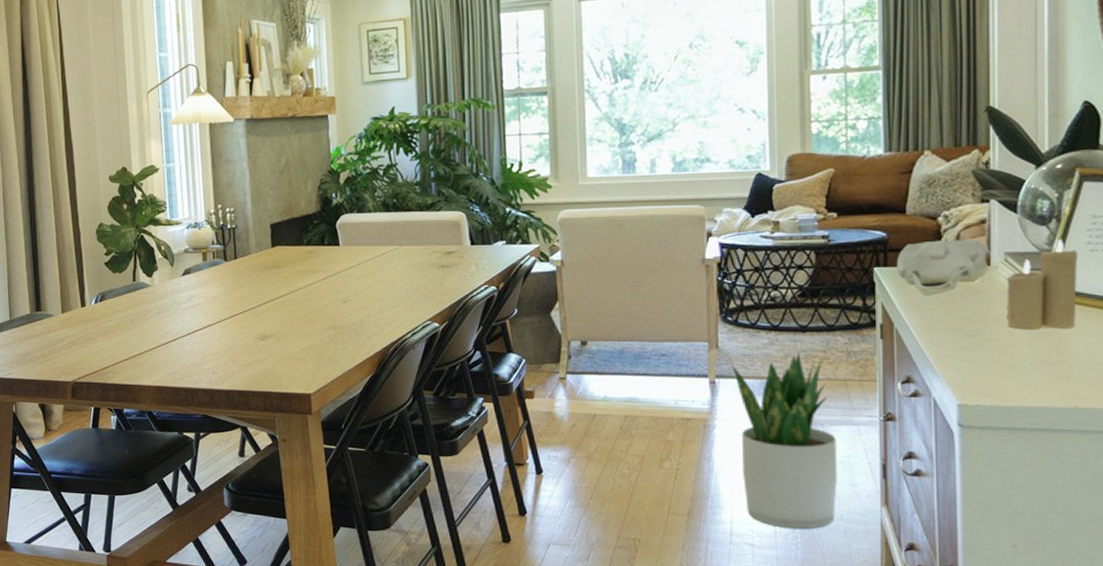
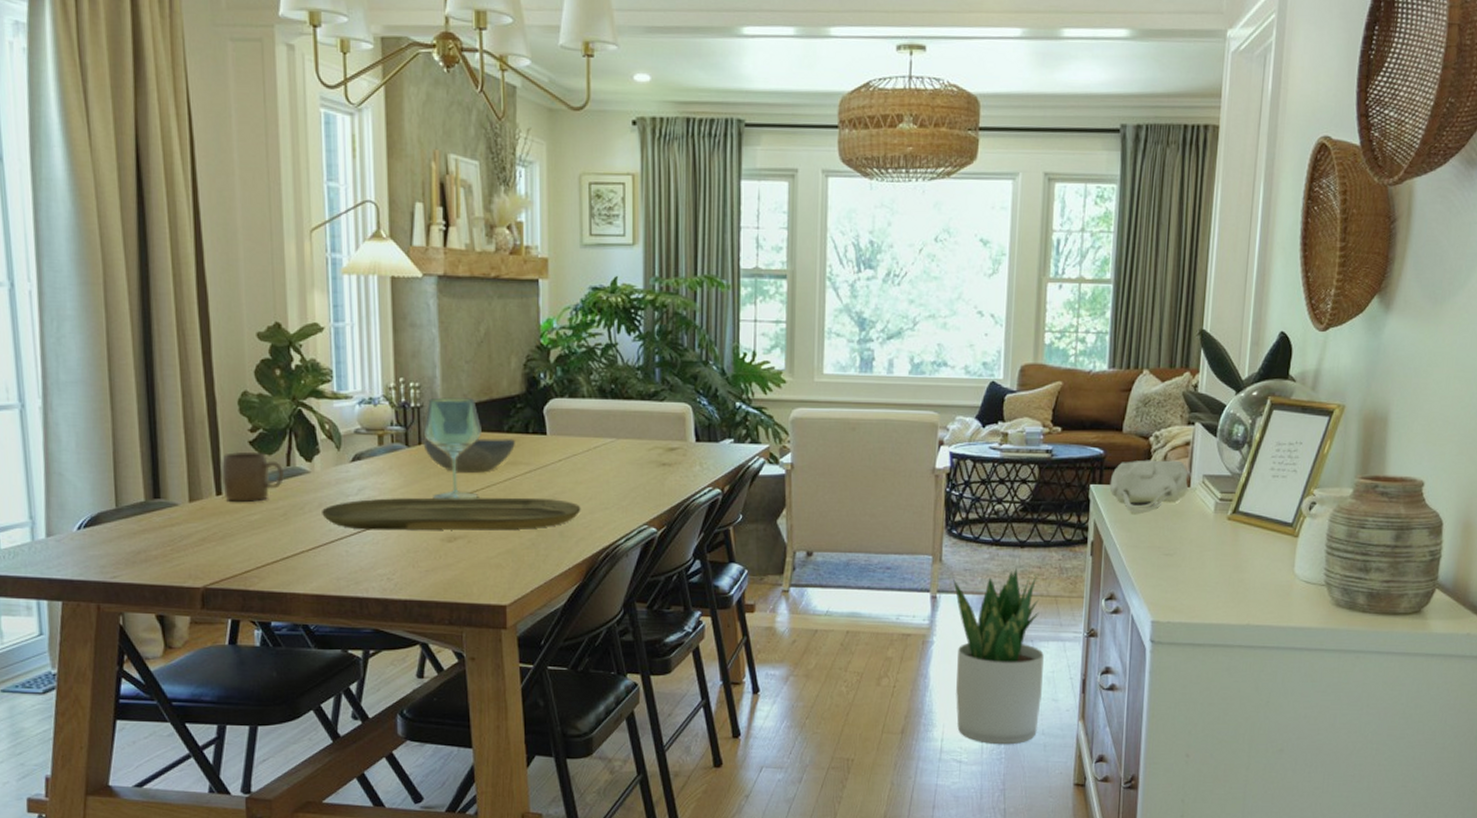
mug: none [84,271,132,311] -> present [220,451,285,502]
placemat: none [160,300,372,332] -> present [322,497,581,531]
wine glass: none [238,218,285,304] -> present [423,397,481,499]
bowl: none [238,251,313,281] -> present [423,438,515,473]
candle: present [1006,239,1078,329] -> none [1199,464,1263,550]

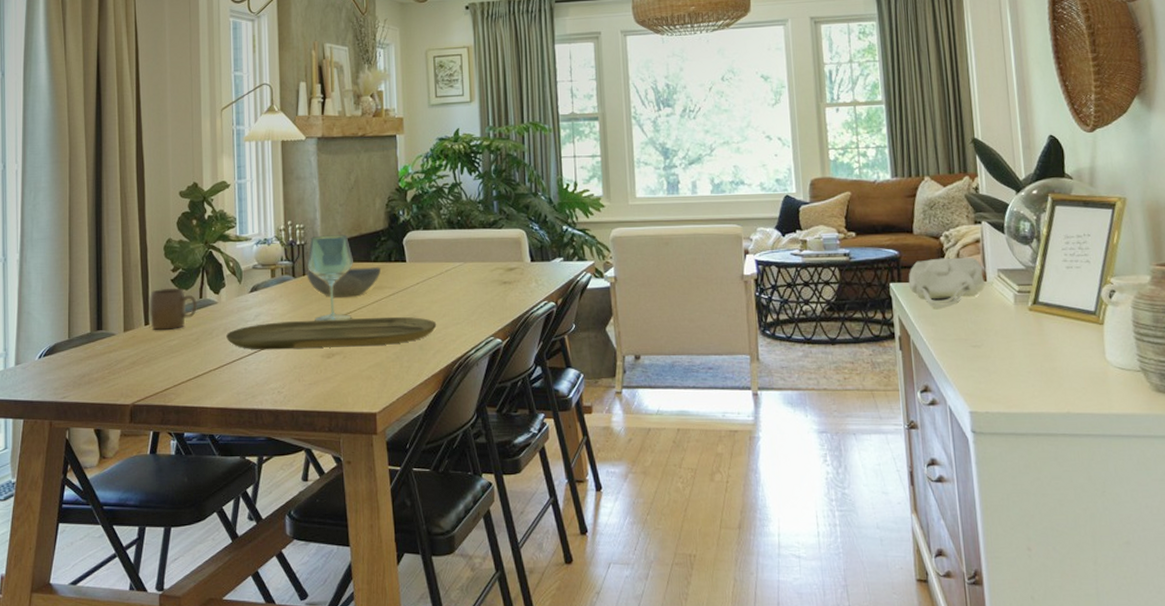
planter: present [953,568,1044,745] -> none [772,364,872,539]

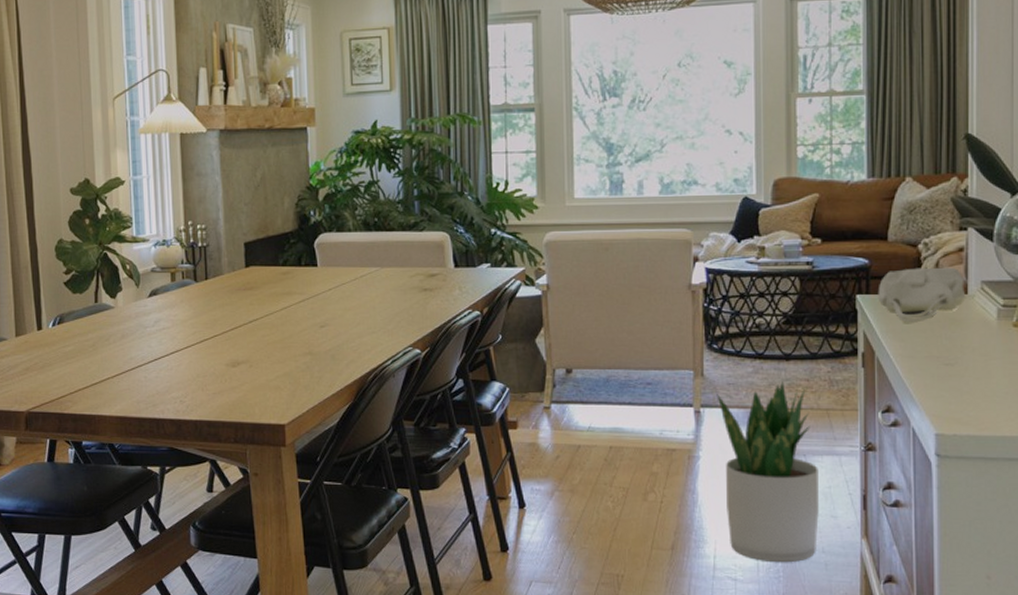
mug: present [149,287,198,330] -> none [41,291,94,335]
placemat: present [226,316,437,350] -> none [124,324,351,358]
wine glass: present [306,234,353,321] -> none [209,236,260,328]
bowl: present [307,267,381,297] -> none [209,271,289,303]
planter: none [772,364,872,539] -> present [717,381,819,563]

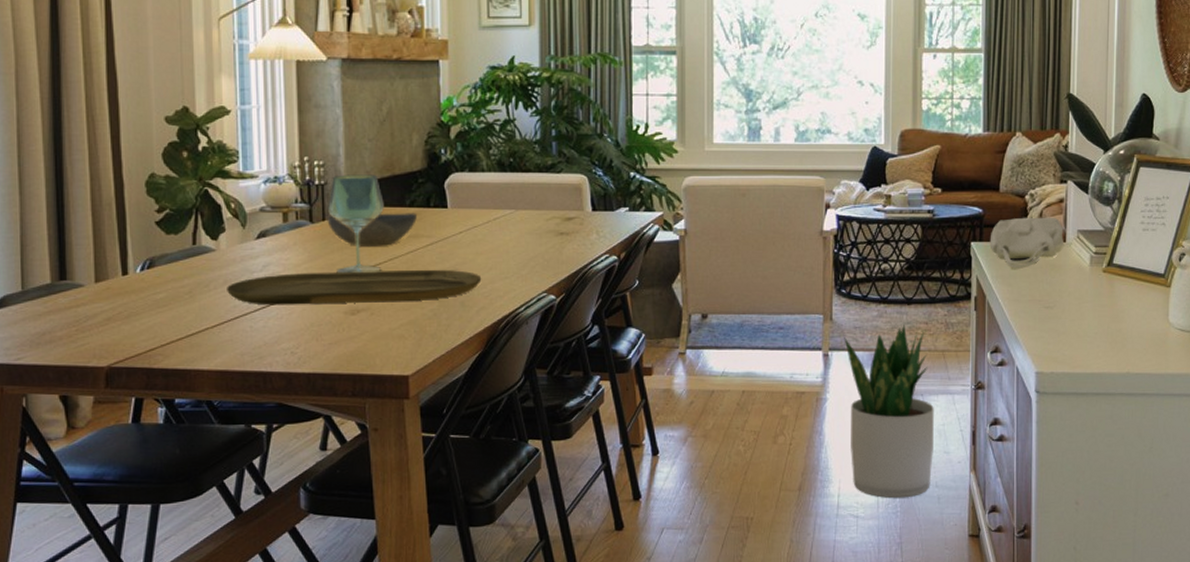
placemat: none [124,324,351,358] -> present [227,269,482,305]
wine glass: none [209,236,260,328] -> present [327,174,384,273]
bowl: none [209,271,289,303] -> present [327,213,417,246]

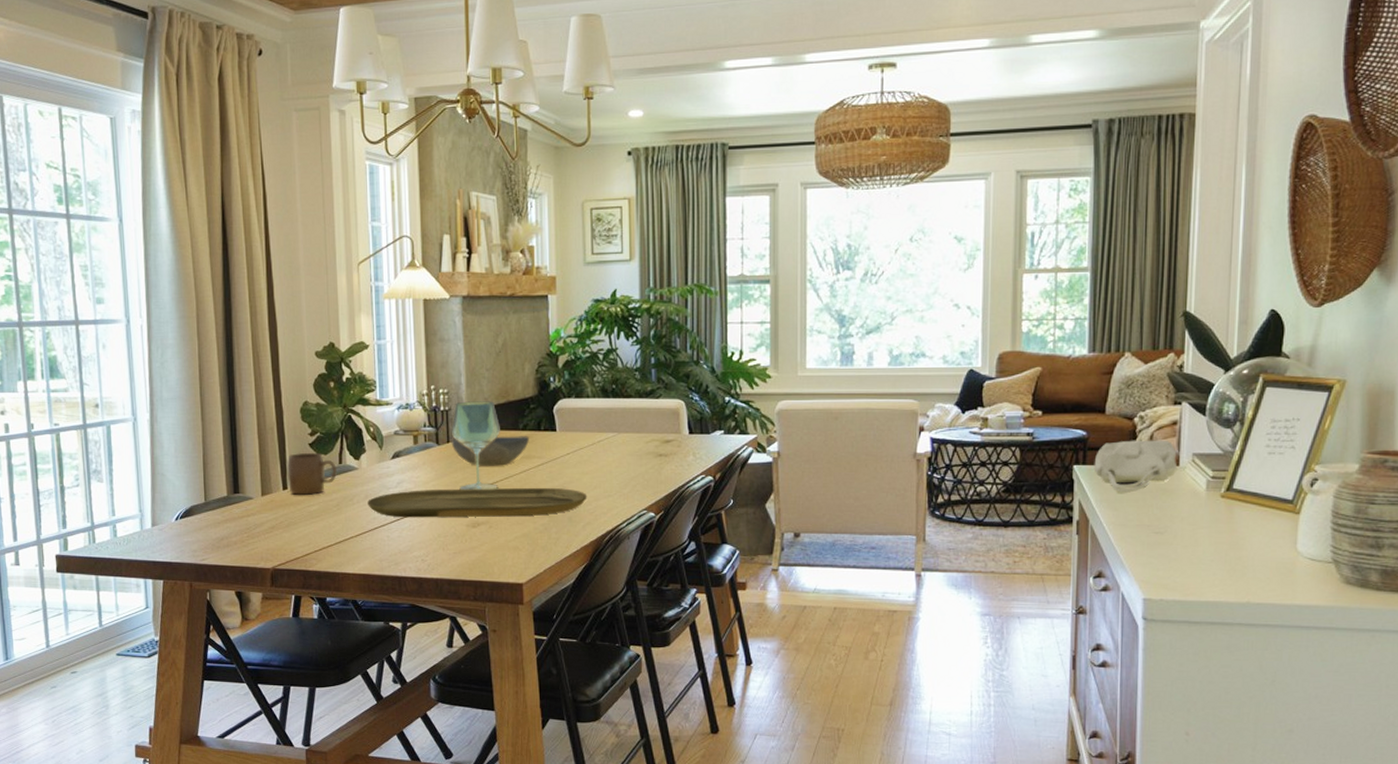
mug: none [127,231,191,281] -> present [286,452,338,495]
planter: present [844,325,934,499] -> none [937,547,1031,719]

